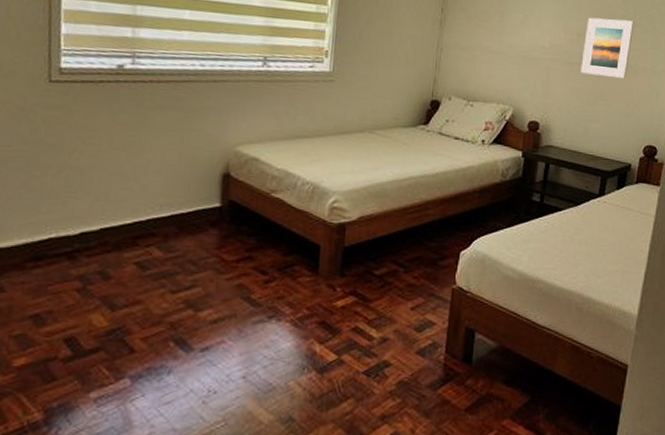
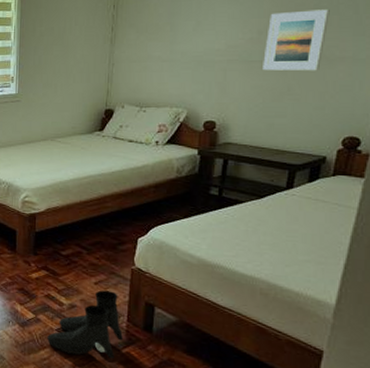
boots: none [351,317,441,402] -> present [47,290,124,359]

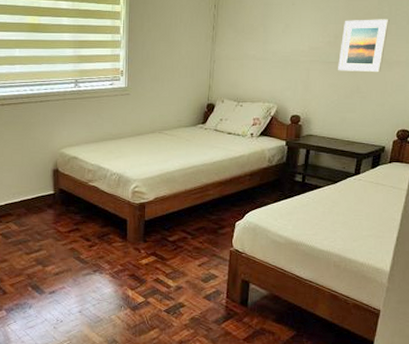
boots: present [47,290,124,359] -> none [156,271,224,333]

